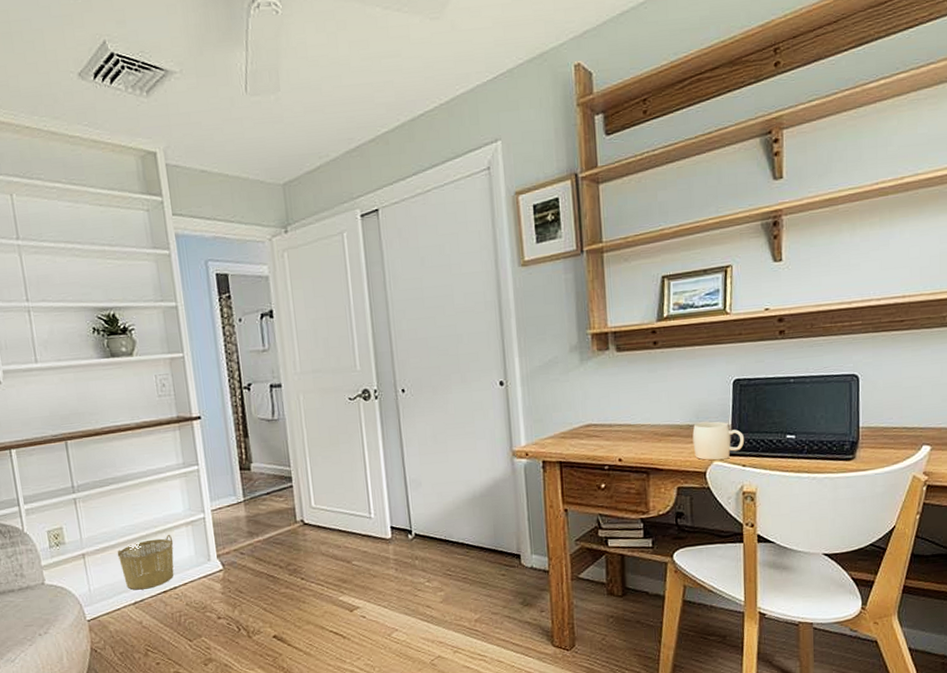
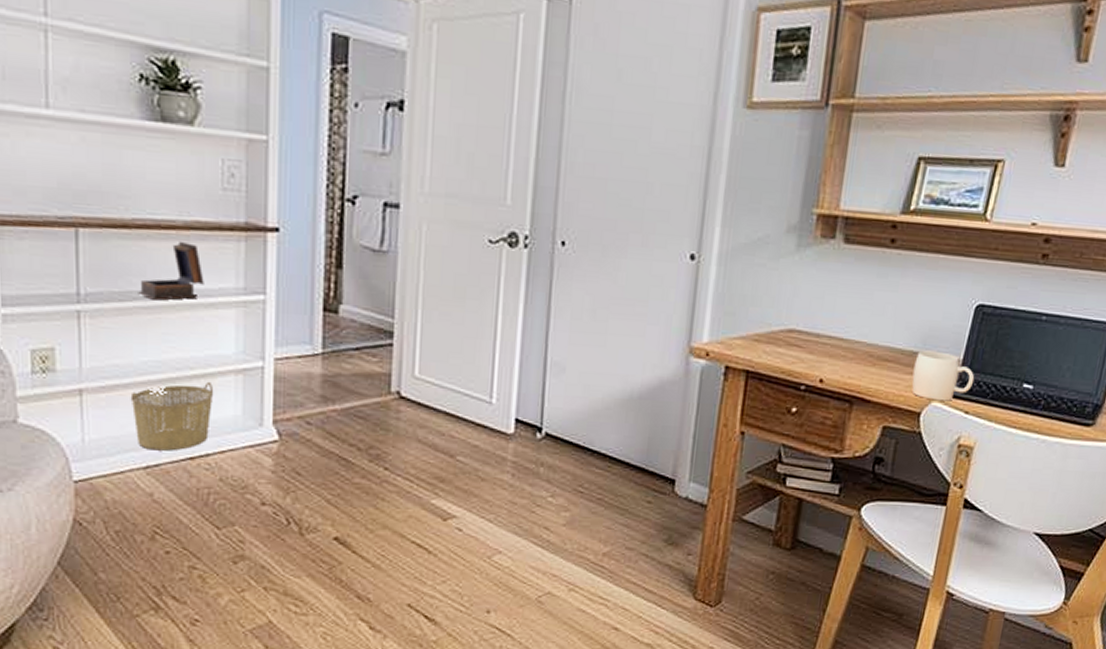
decorative box: none [112,437,156,483] -> present [138,241,204,301]

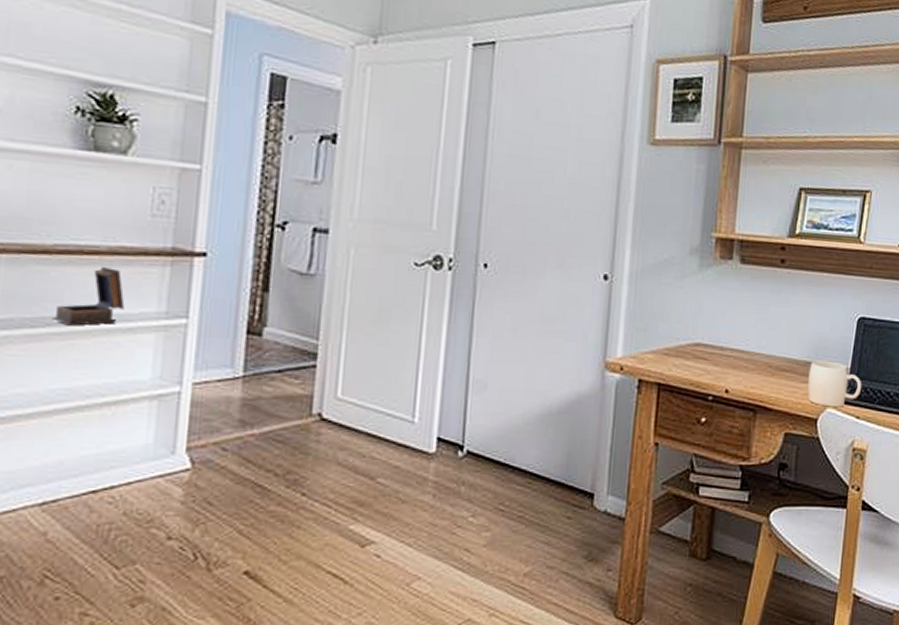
basket: present [130,381,214,451] -> none [32,408,125,485]

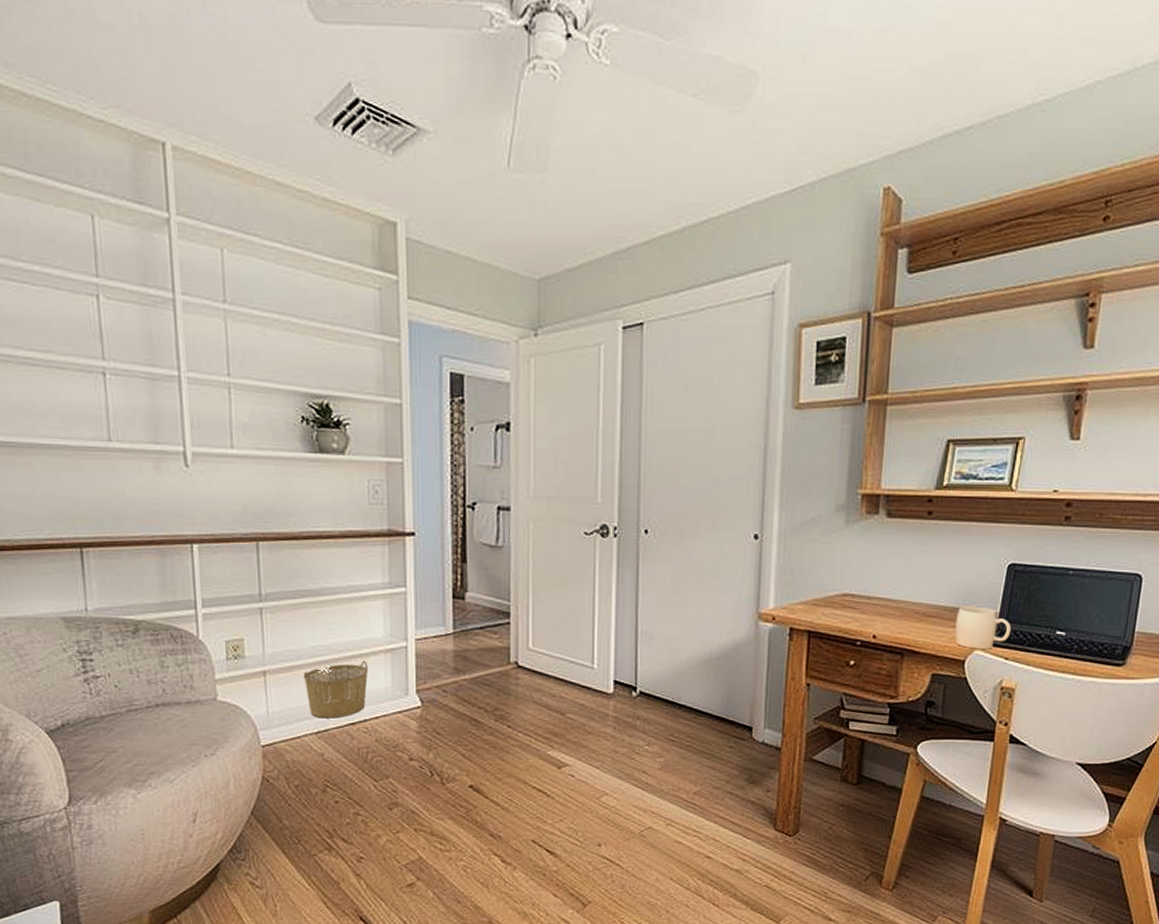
basket: none [32,408,125,485] -> present [303,660,369,719]
decorative box: present [52,266,125,326] -> none [306,547,358,596]

